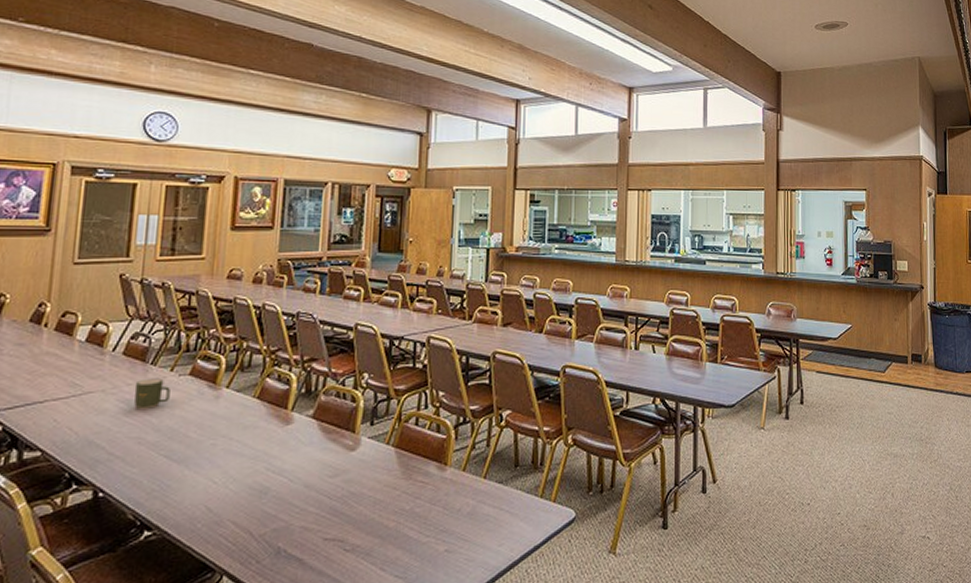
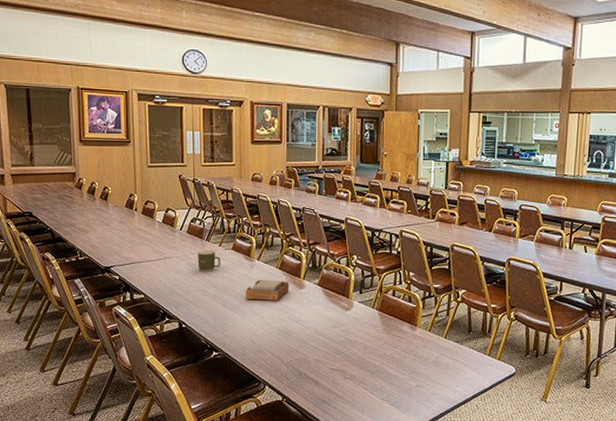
napkin holder: none [203,415,271,447] -> present [245,280,290,301]

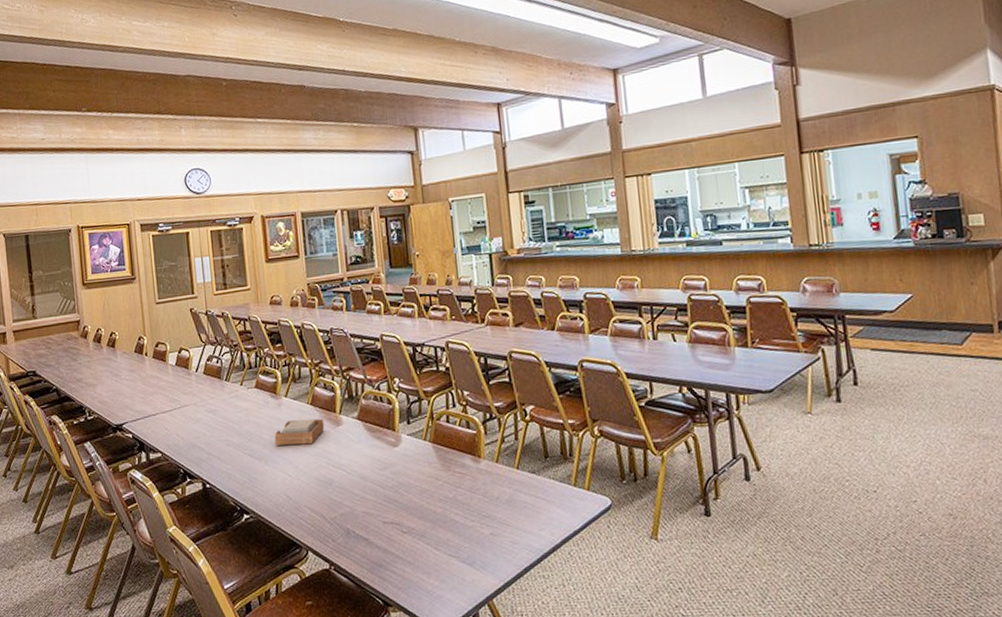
mug: present [197,250,220,271] -> none [216,391,244,417]

